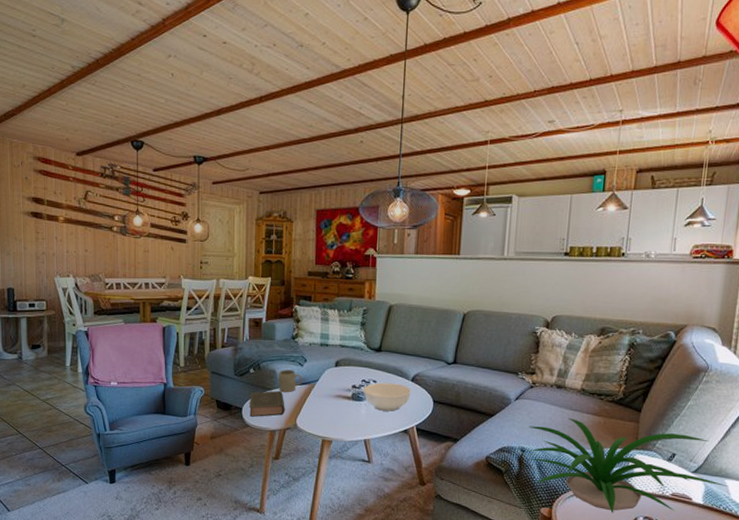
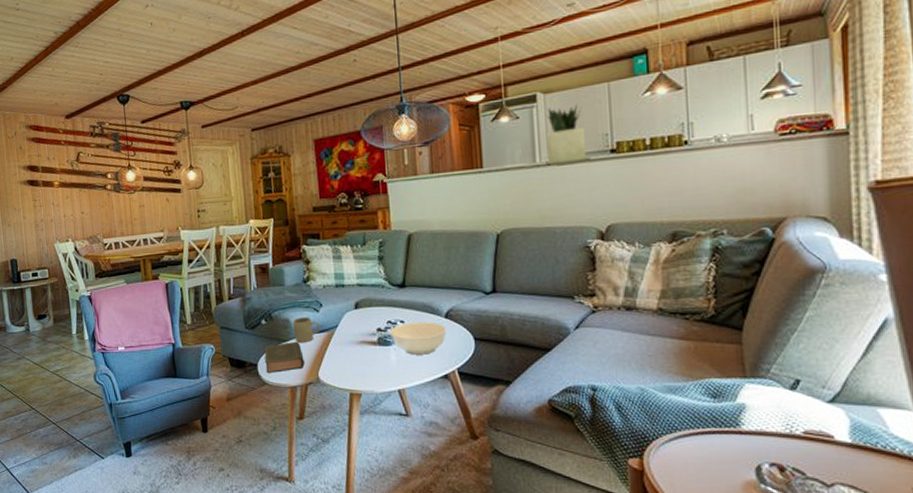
planter: none [512,209,548,261] -> present [546,104,590,166]
plant: present [528,418,728,513] -> none [597,346,884,461]

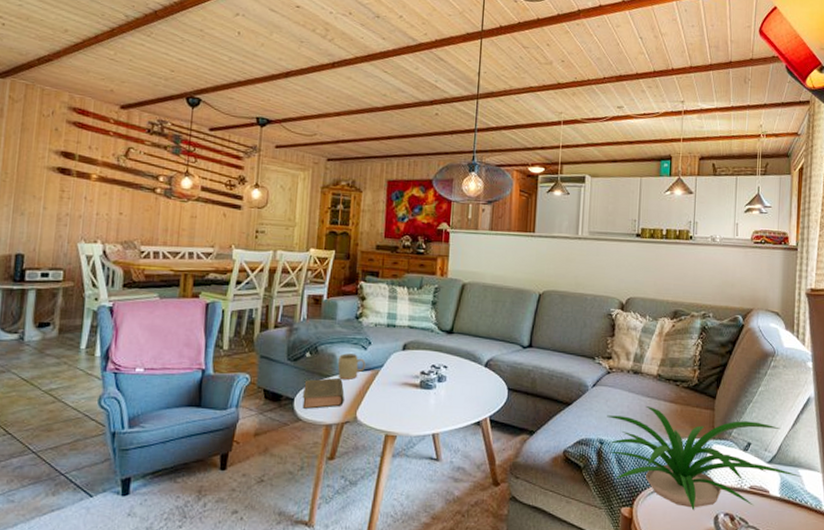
bowl: present [389,322,446,355] -> none [432,368,484,401]
planter: present [546,104,590,166] -> none [586,190,621,241]
plant: none [597,346,884,461] -> present [607,406,802,511]

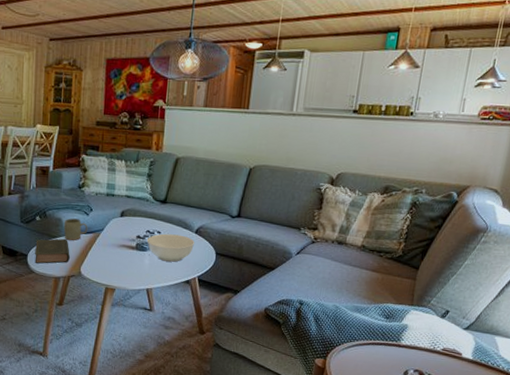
bowl: none [432,368,484,401] -> present [146,233,194,262]
plant: present [607,406,802,511] -> none [306,274,498,366]

